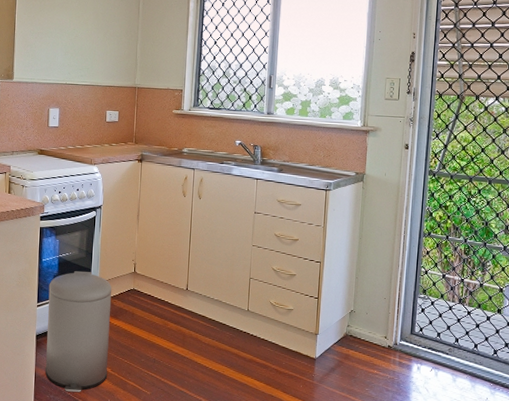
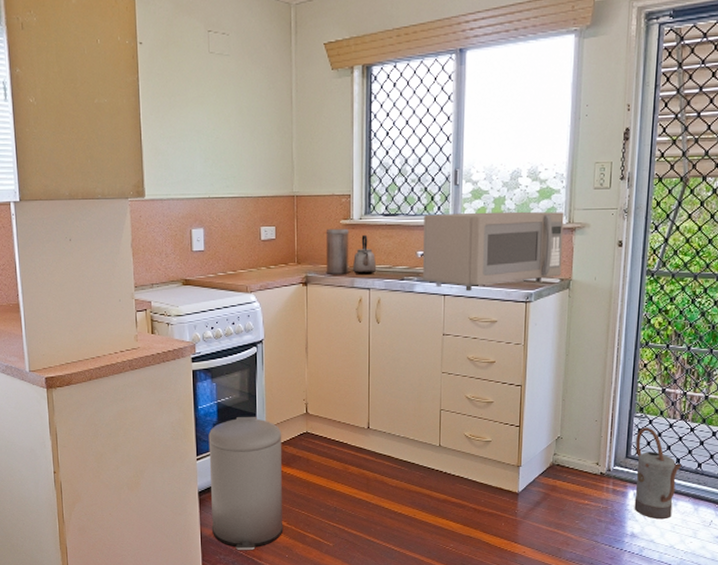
canister: none [158,116,180,155] -> present [325,228,349,274]
kettle: none [180,123,201,157] -> present [352,234,377,275]
microwave: none [239,110,360,178] -> present [423,211,564,292]
watering can: none [418,307,460,394] -> present [634,427,682,520]

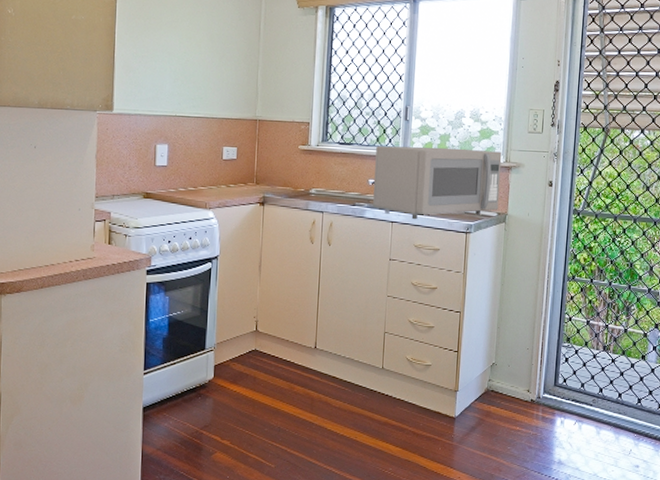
pedal bin: present [208,417,284,551] -> none [154,332,231,471]
canister: present [325,228,349,274] -> none [282,152,307,197]
kettle: present [352,234,377,275] -> none [307,160,331,199]
watering can: present [634,427,682,520] -> none [561,357,605,448]

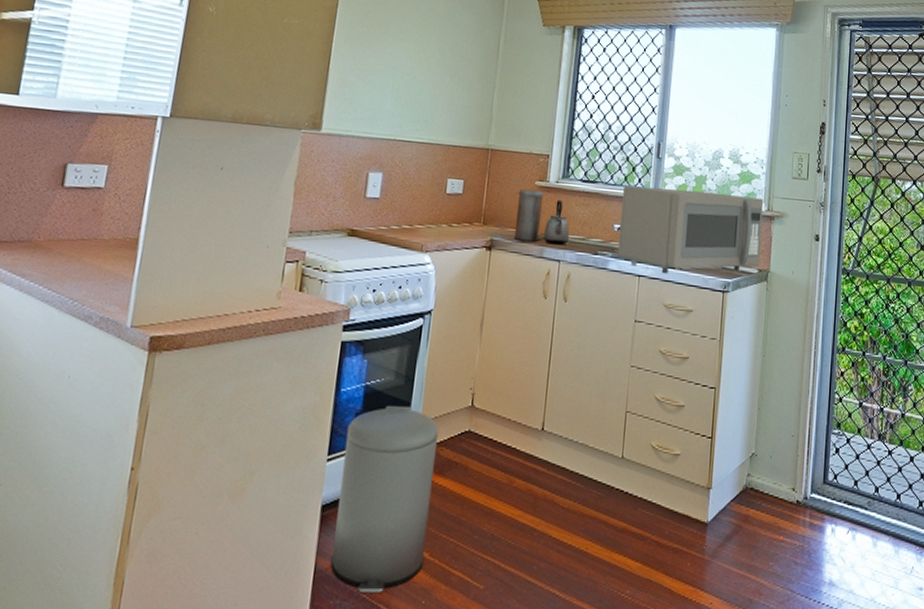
pedal bin: none [154,332,231,471] -> present [330,406,440,594]
canister: none [282,152,307,197] -> present [513,188,544,242]
kettle: none [307,160,331,199] -> present [542,199,570,245]

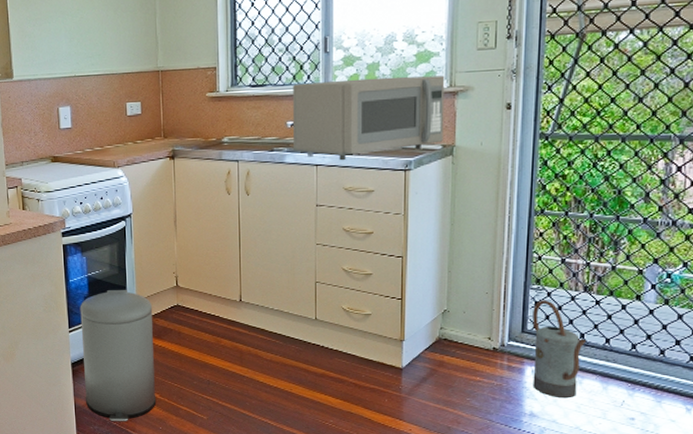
canister: present [513,188,544,242] -> none [191,100,217,147]
kettle: present [542,199,570,245] -> none [219,106,245,147]
watering can: none [832,447,881,564] -> present [532,300,587,399]

